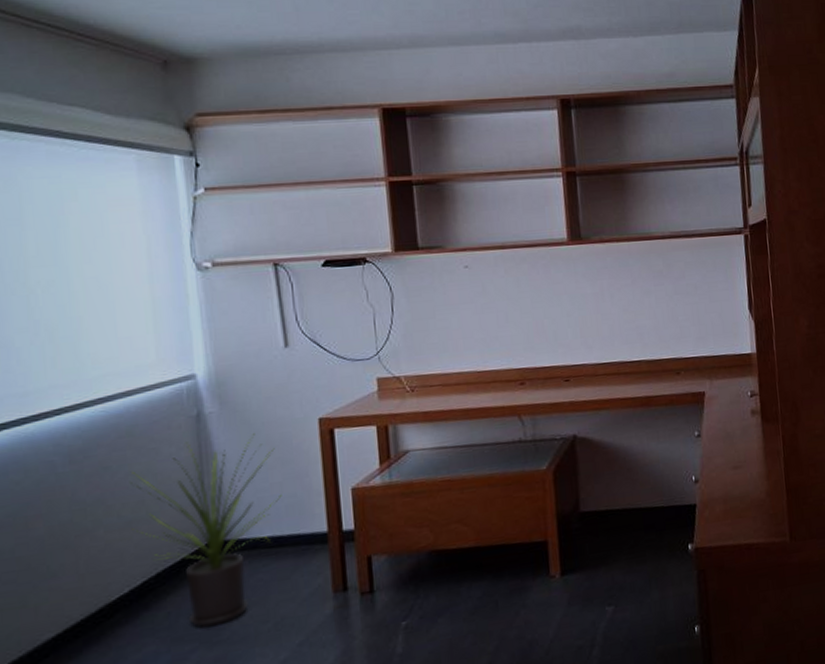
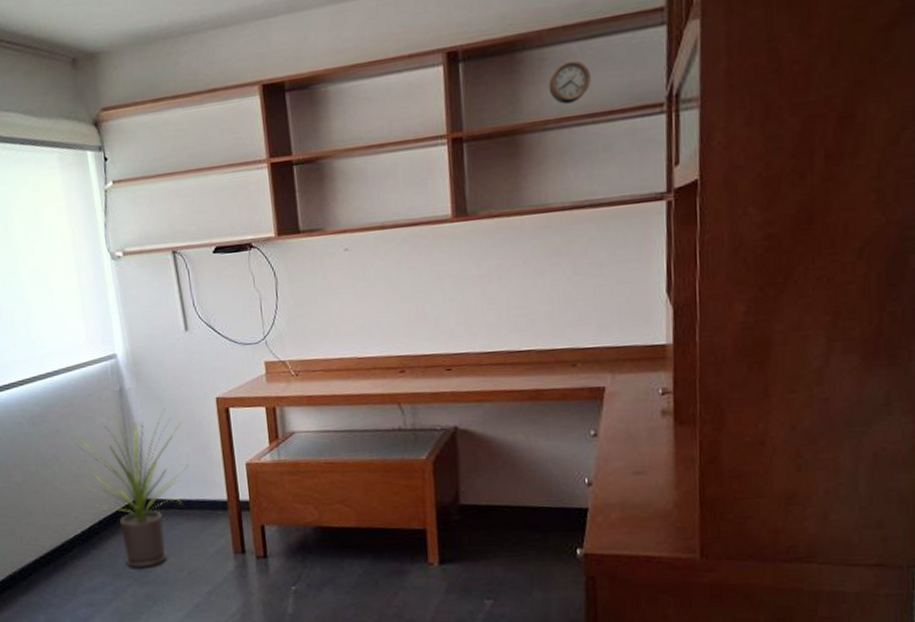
clock: none [647,117,681,151] -> present [548,60,591,104]

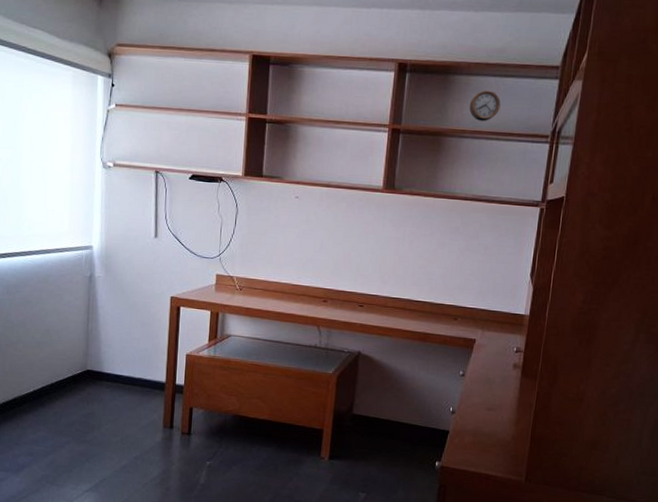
house plant: present [76,407,189,569] -> none [39,294,138,430]

